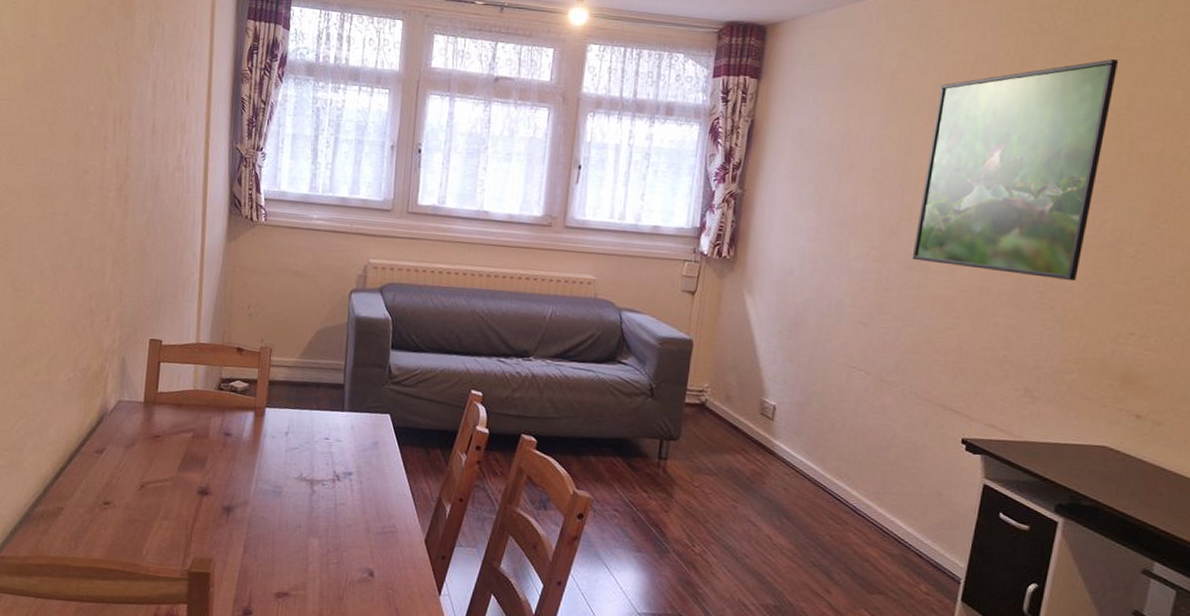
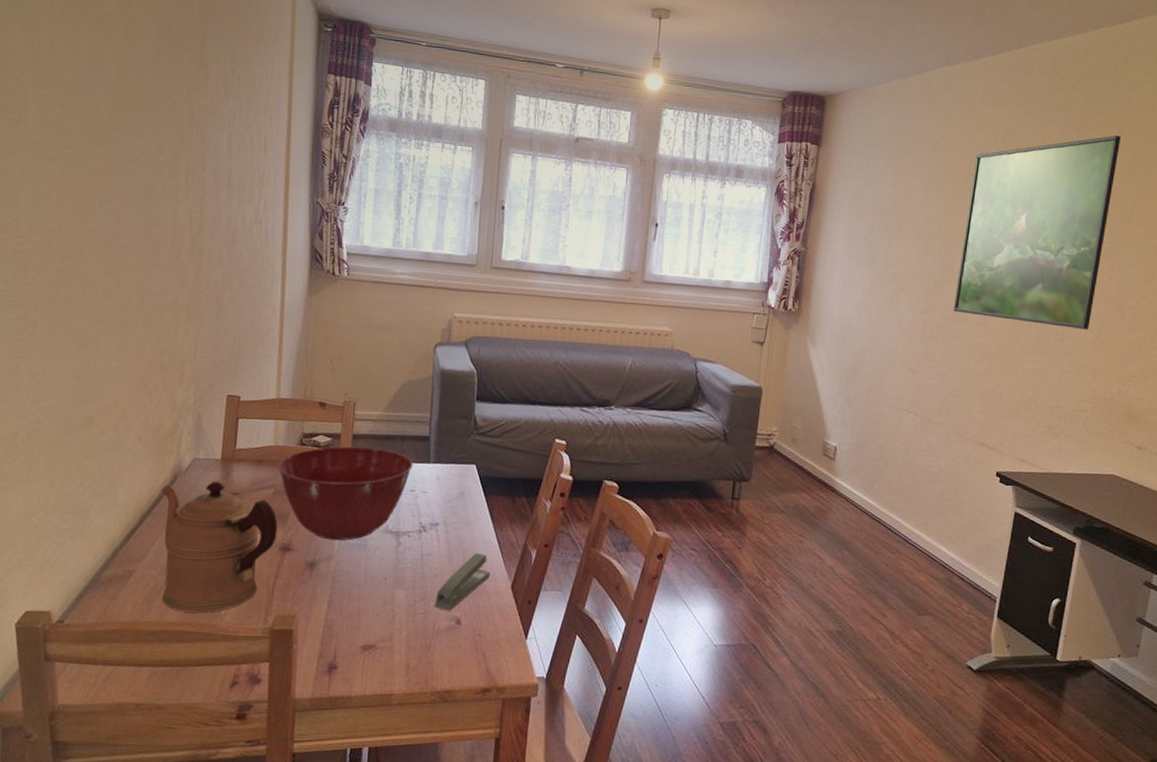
coffeepot: none [88,421,197,552] -> present [160,479,278,613]
mixing bowl: none [196,392,328,487] -> present [277,446,413,541]
stapler: none [347,504,404,563] -> present [434,553,491,611]

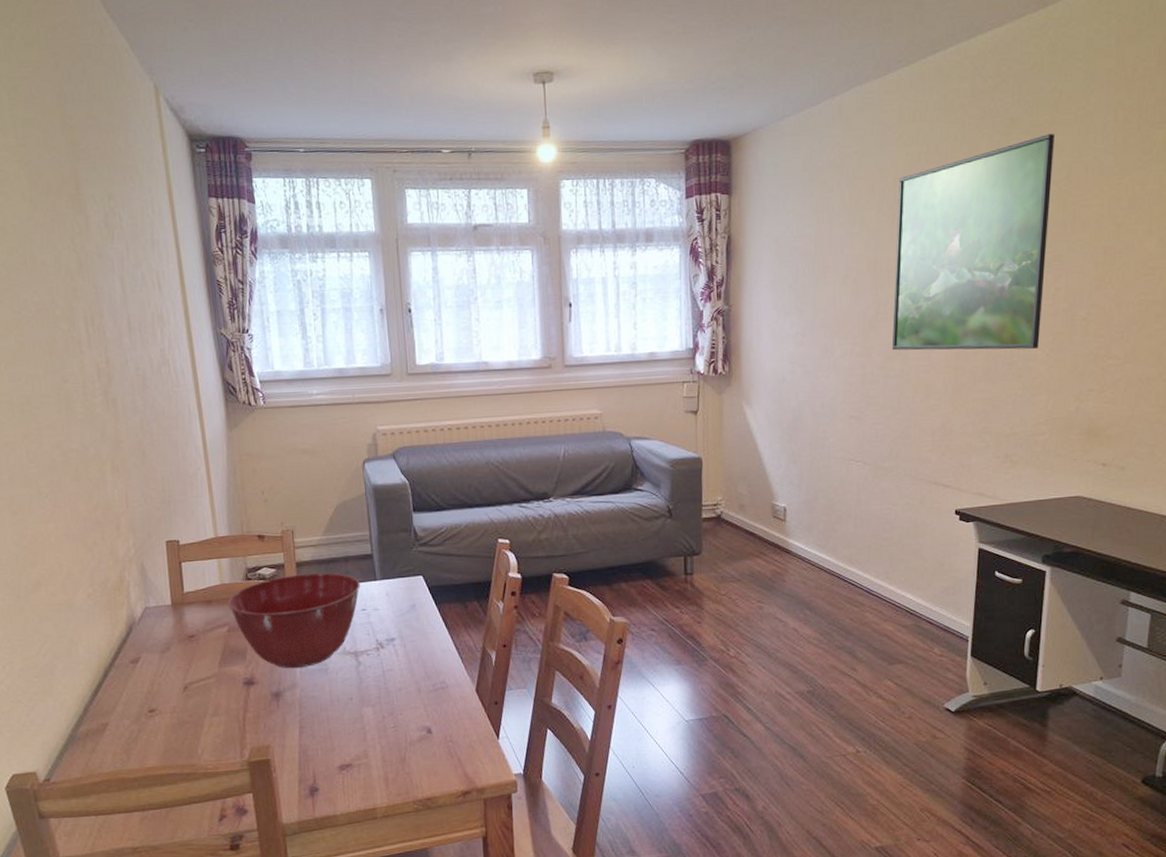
coffeepot: present [160,479,278,613] -> none [118,625,239,756]
stapler: present [434,553,491,611] -> none [403,662,454,722]

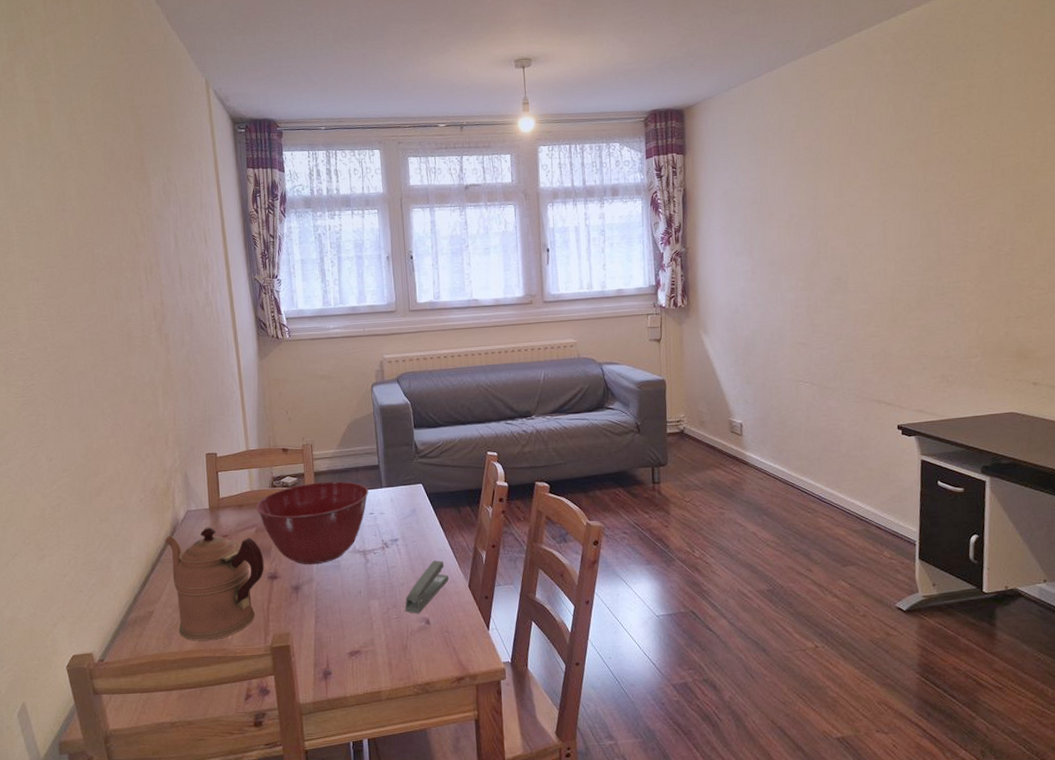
coffeepot: none [118,625,239,756] -> present [164,526,264,641]
stapler: none [403,662,454,722] -> present [405,560,450,614]
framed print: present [891,134,1054,351] -> none [832,95,972,285]

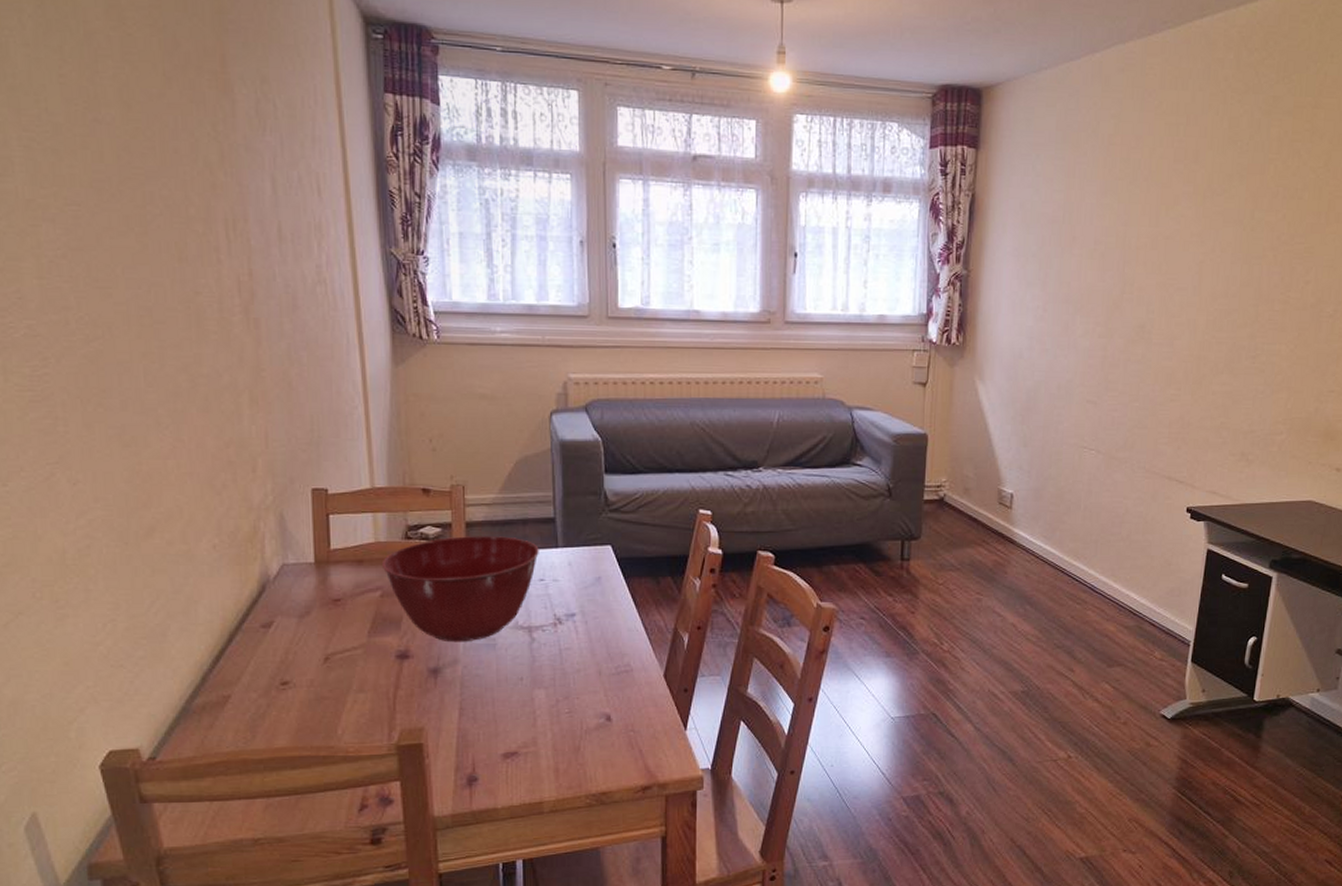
coffeepot: present [164,526,264,641] -> none [248,586,391,736]
stapler: present [405,560,450,614] -> none [580,643,640,708]

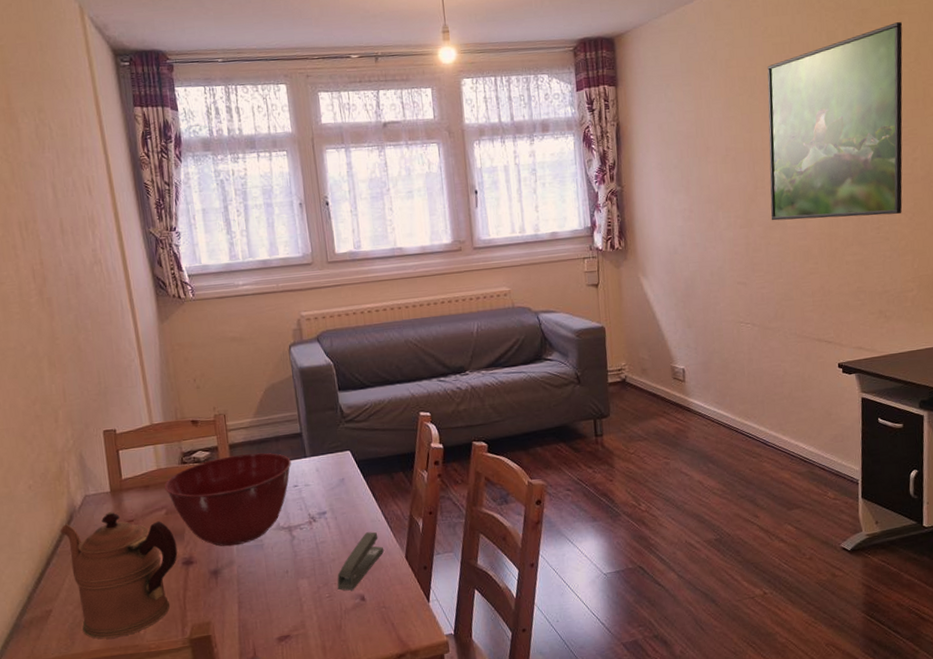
coffeepot: none [248,586,391,736] -> present [60,511,178,639]
stapler: none [580,643,640,708] -> present [337,531,385,591]
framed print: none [1135,117,1316,343] -> present [767,22,903,221]

